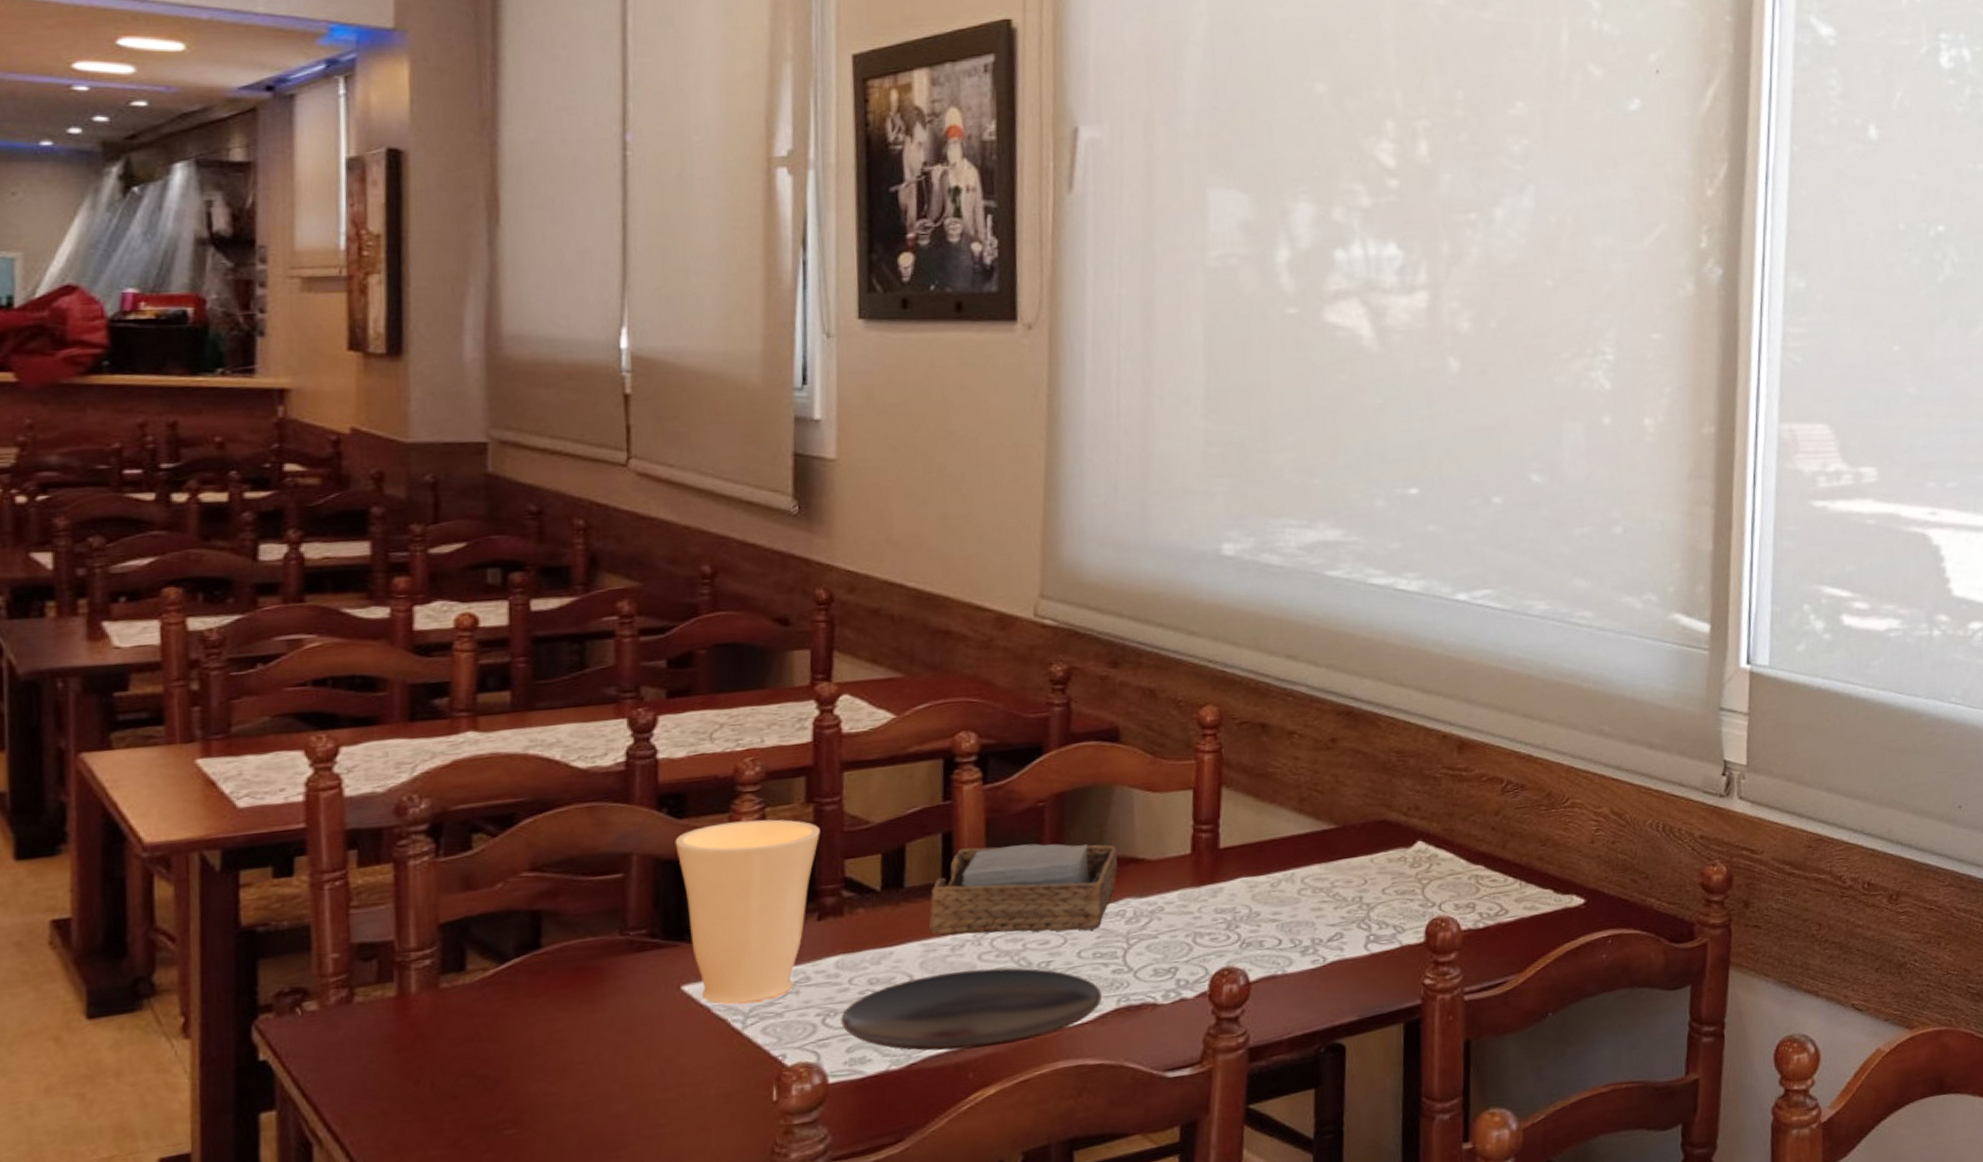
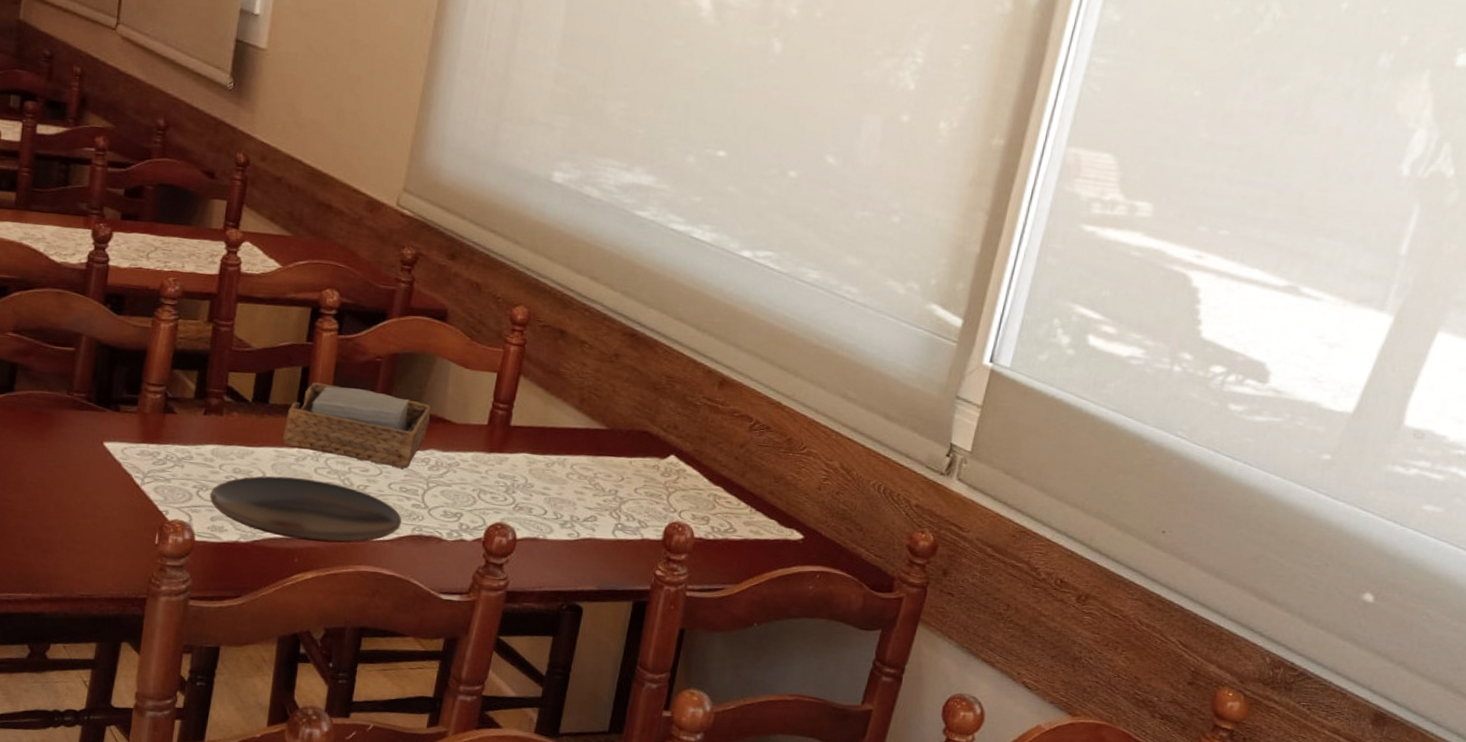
cup: present [675,819,820,1004] -> none [112,324,215,467]

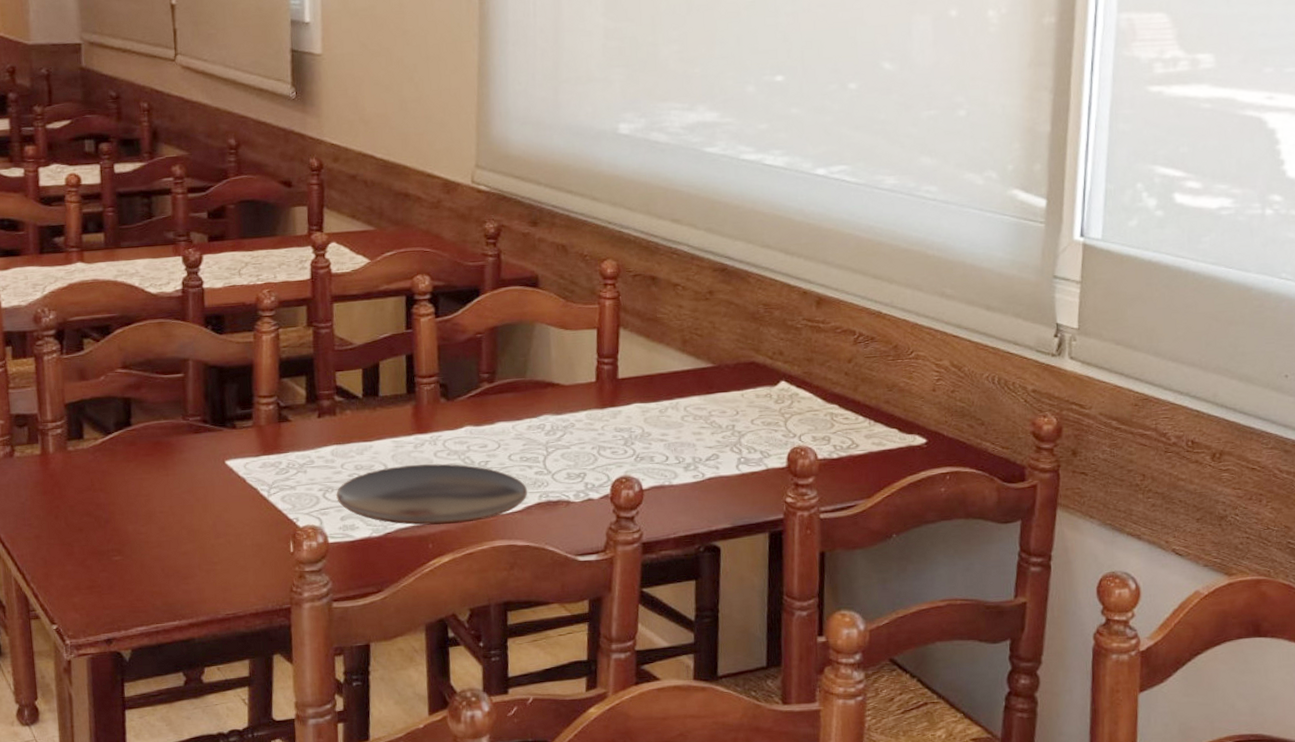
napkin holder: present [282,382,431,469] -> none [397,367,538,439]

